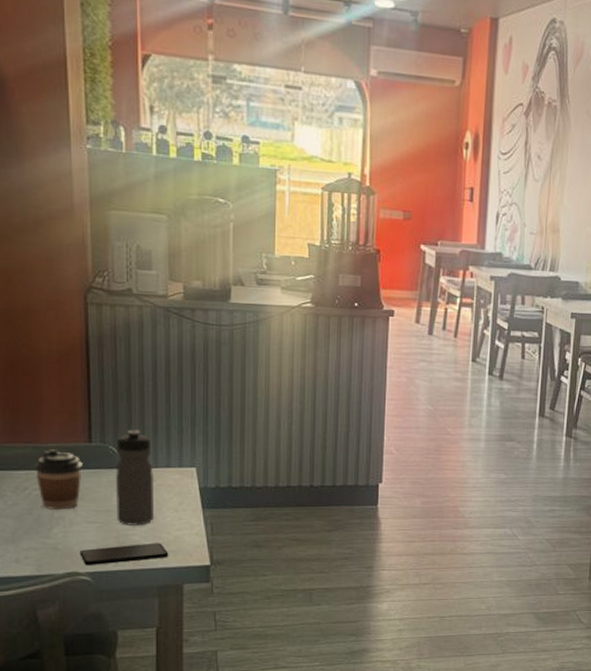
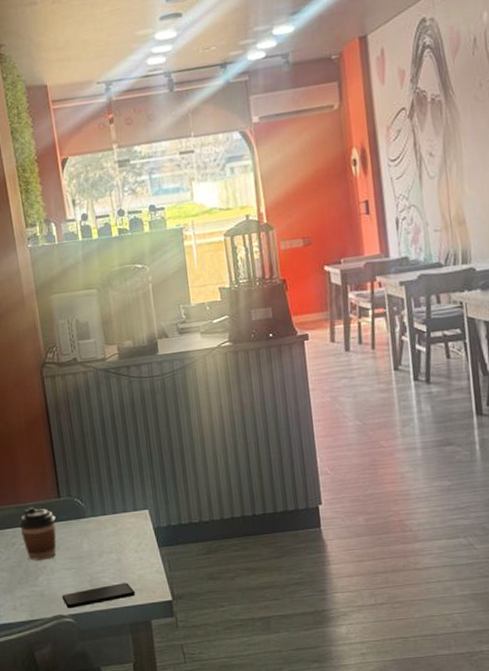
water bottle: present [115,429,153,526] -> none [80,481,119,569]

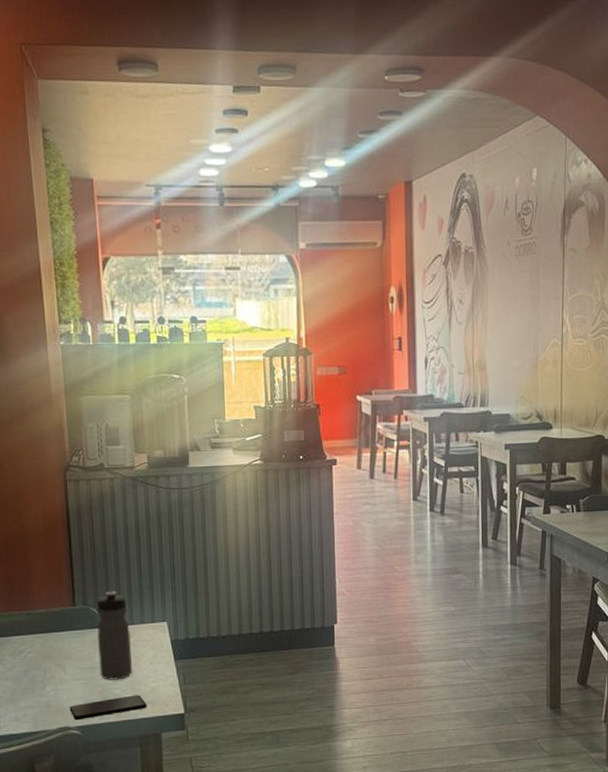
coffee cup: present [18,507,57,561] -> none [28,615,69,671]
water bottle: none [80,481,119,569] -> present [96,591,132,680]

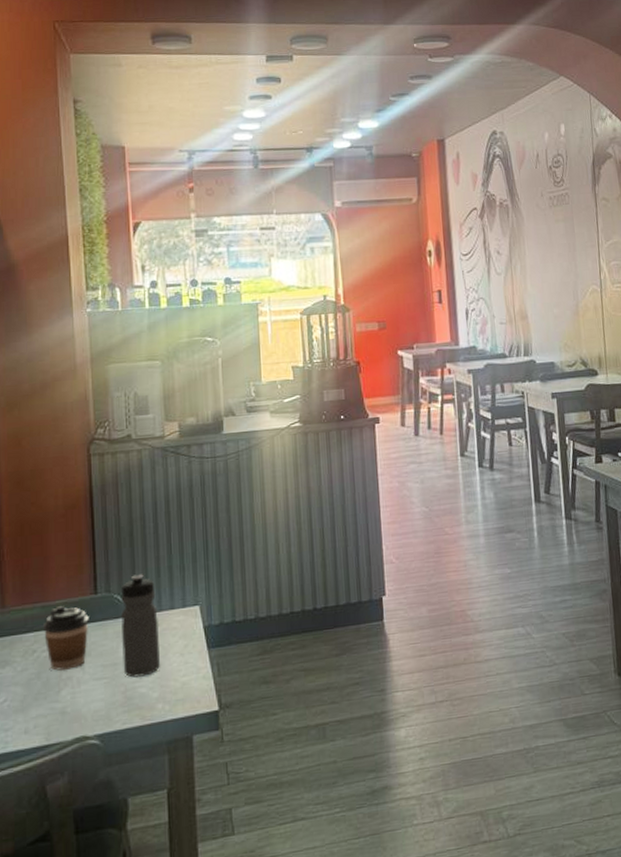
coffee cup: none [28,615,69,671] -> present [42,606,89,671]
smartphone: present [69,695,147,721] -> none [87,692,177,728]

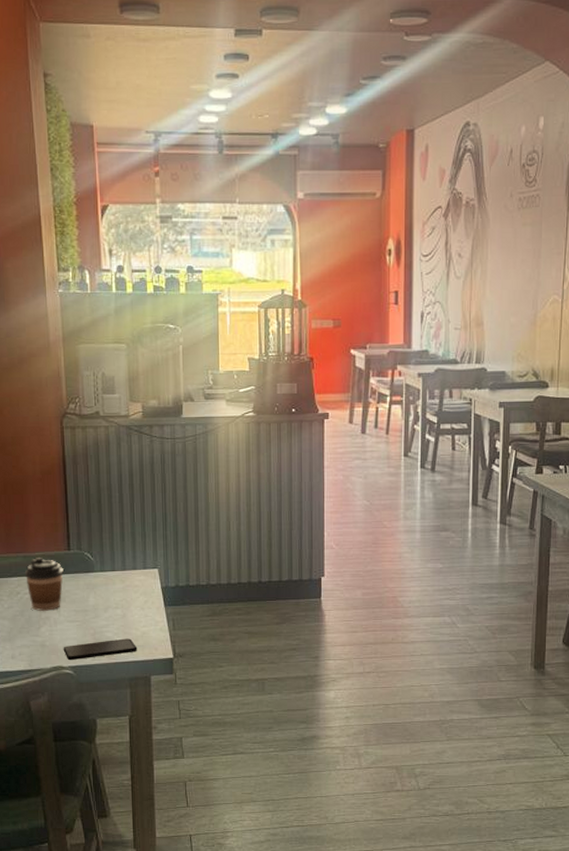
smartphone: none [87,692,177,728] -> present [63,638,138,661]
water bottle: present [121,574,160,678] -> none [90,537,124,623]

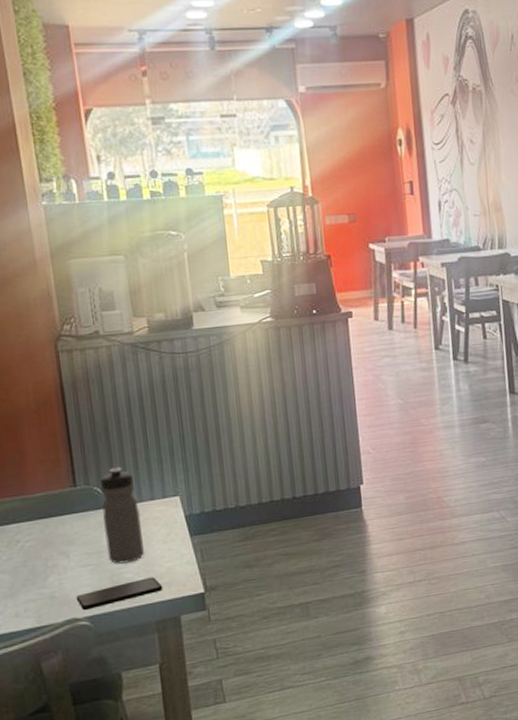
coffee cup: present [24,558,64,612] -> none [24,498,71,560]
water bottle: none [90,537,124,623] -> present [100,467,144,564]

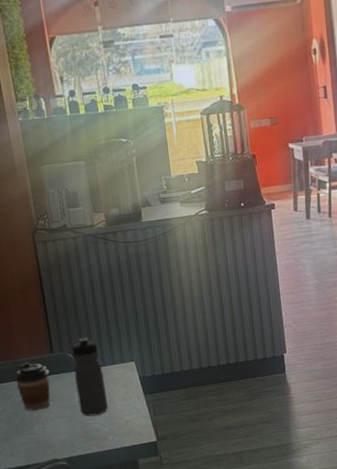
coffee cup: none [24,498,71,560] -> present [14,362,51,412]
smartphone: present [76,577,163,611] -> none [56,427,124,453]

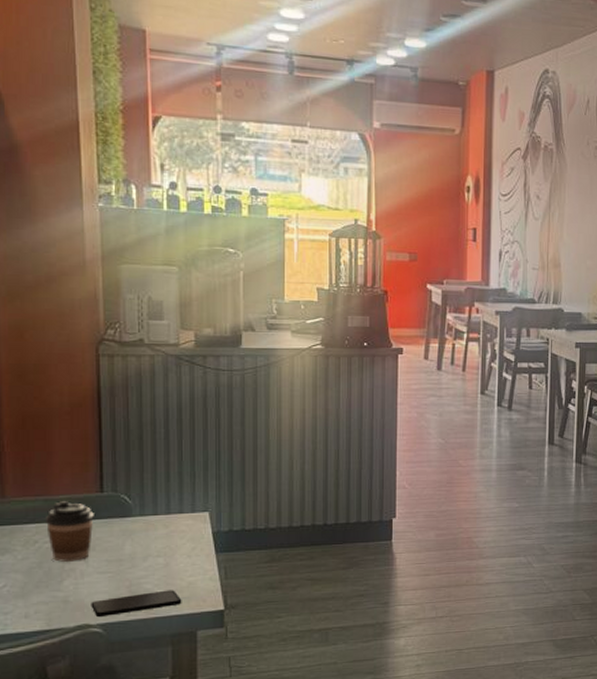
smartphone: none [56,427,124,453] -> present [91,590,182,618]
water bottle: present [72,337,108,416] -> none [127,477,166,574]

